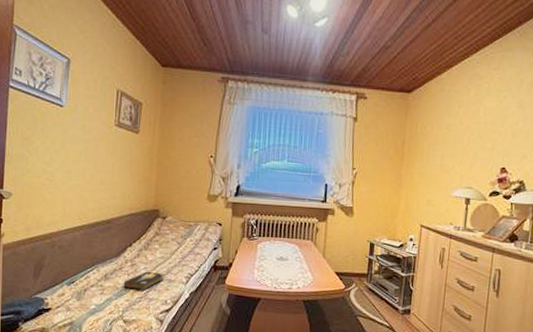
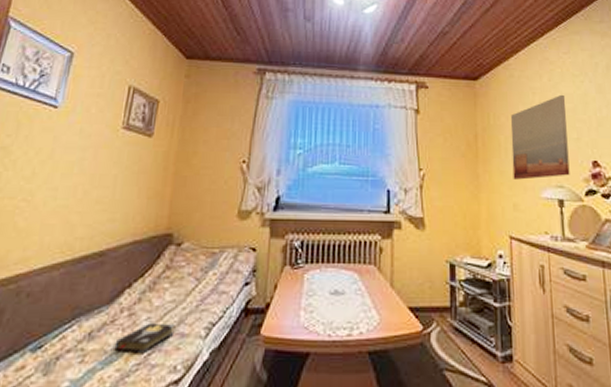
wall art: none [430,108,488,181] -> present [510,94,570,180]

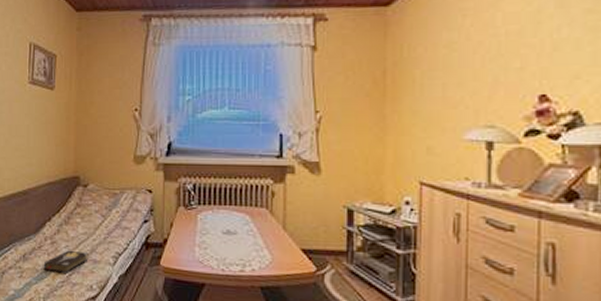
wall art: present [510,94,570,180] -> none [428,13,509,120]

